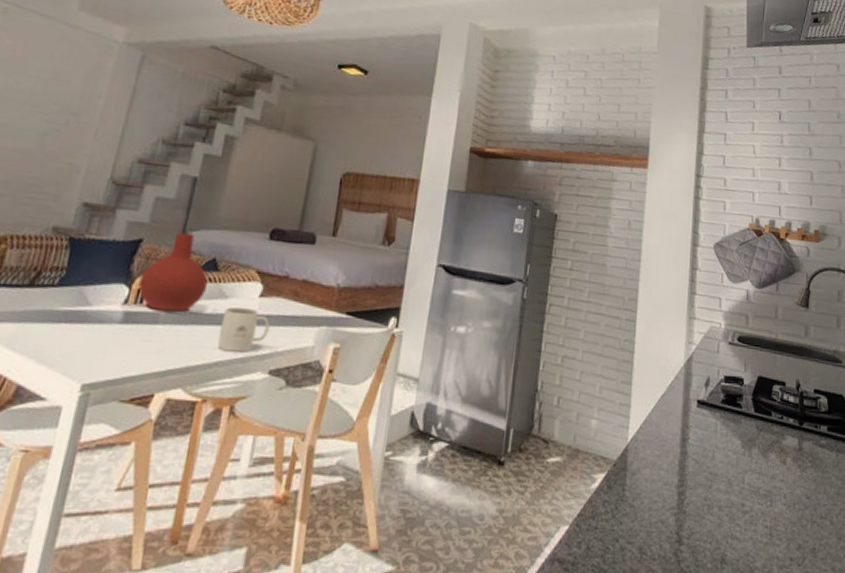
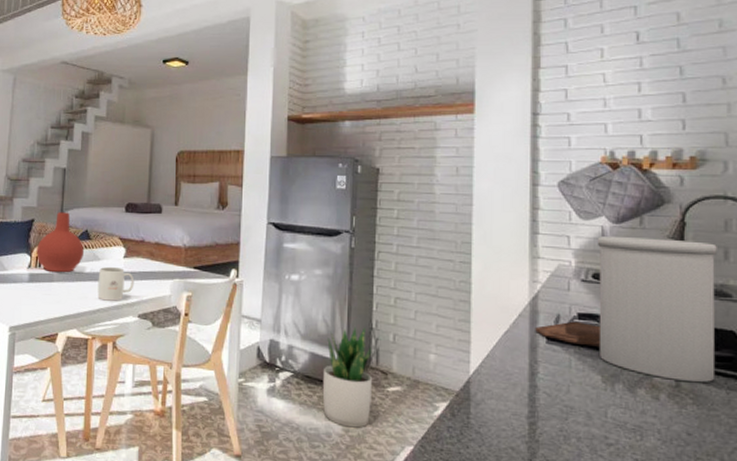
planter: none [478,388,535,507] -> present [322,327,372,428]
cutting board: none [688,384,743,411] -> present [535,321,602,347]
canister: none [740,300,832,446] -> present [597,237,717,383]

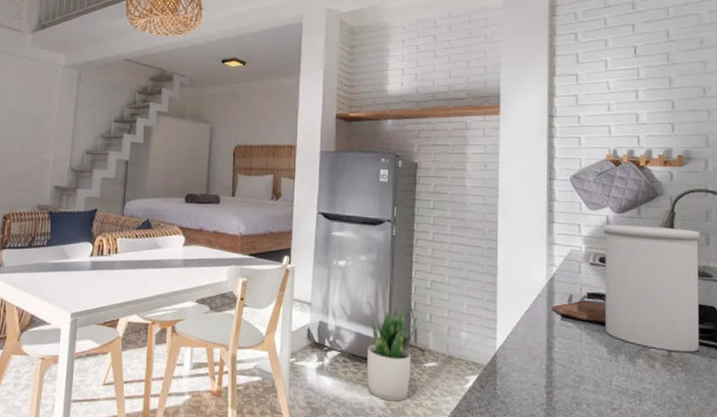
vase: present [36,212,84,273] -> none [99,202,145,261]
mug: present [97,266,135,301] -> none [158,254,193,287]

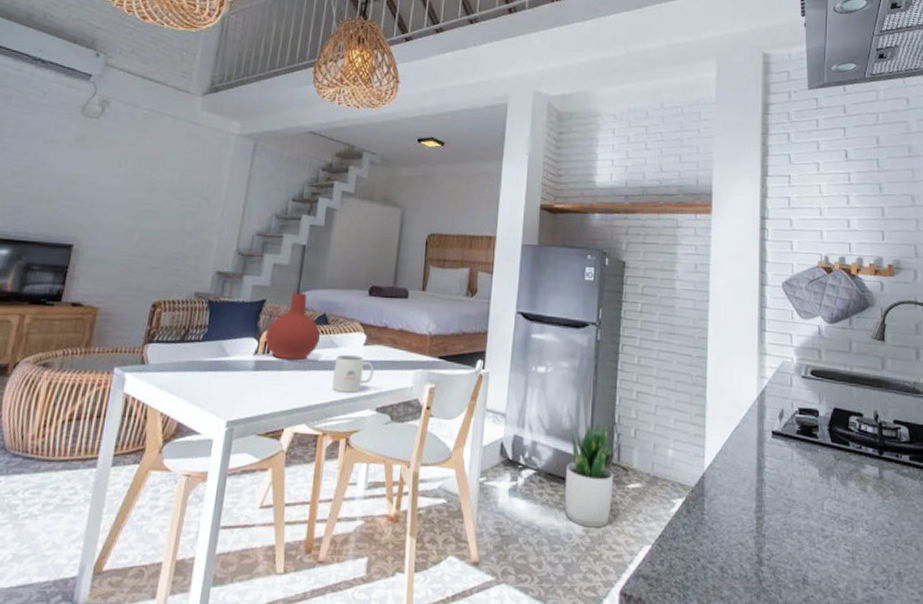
vase: none [99,202,145,261] -> present [265,293,320,361]
mug: none [158,254,193,287] -> present [332,354,374,393]
cutting board: present [552,300,607,322] -> none [762,416,819,441]
canister: present [603,225,700,353] -> none [814,335,911,475]

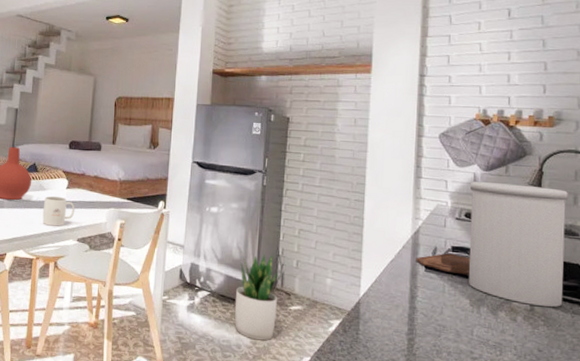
cutting board: none [762,416,819,441] -> present [416,253,471,275]
canister: none [814,335,911,475] -> present [468,182,568,308]

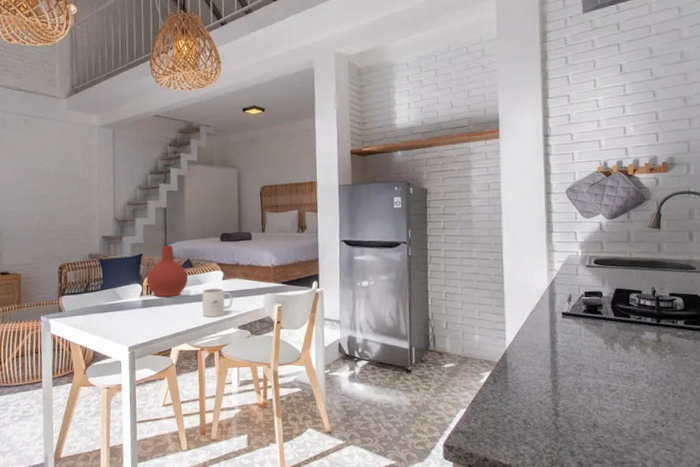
planter: present [234,253,278,341] -> none [392,319,432,400]
cutting board: present [416,253,471,275] -> none [553,298,603,317]
canister: present [468,182,568,308] -> none [596,228,686,337]

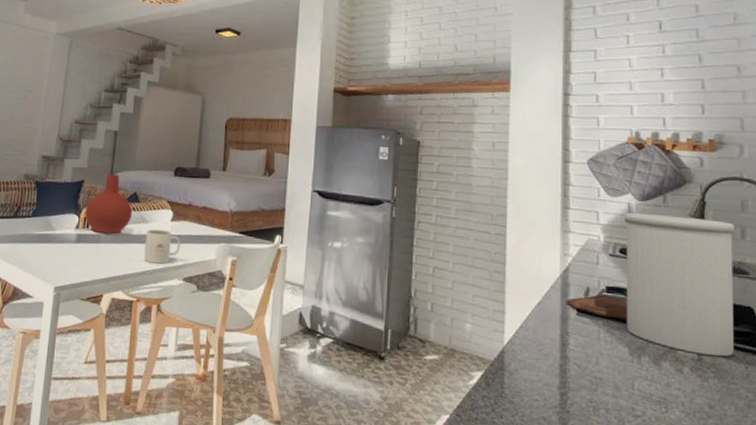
cutting board: none [553,298,603,317] -> present [566,294,629,320]
canister: none [596,228,686,337] -> present [624,213,735,357]

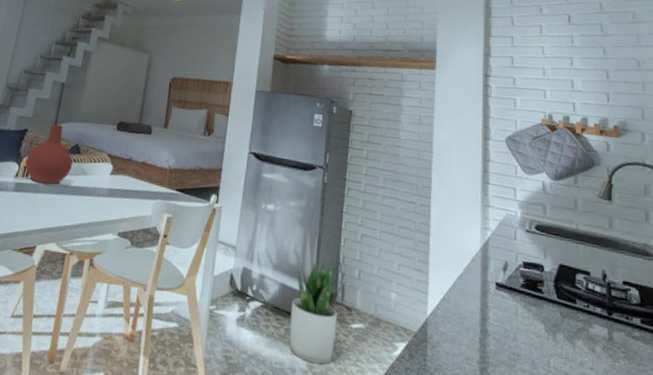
mug: present [144,229,181,264] -> none [80,182,119,218]
planter: none [361,295,411,396] -> present [289,260,339,365]
cutting board: present [566,294,629,320] -> none [486,269,544,296]
canister: present [624,213,735,357] -> none [539,191,643,338]

